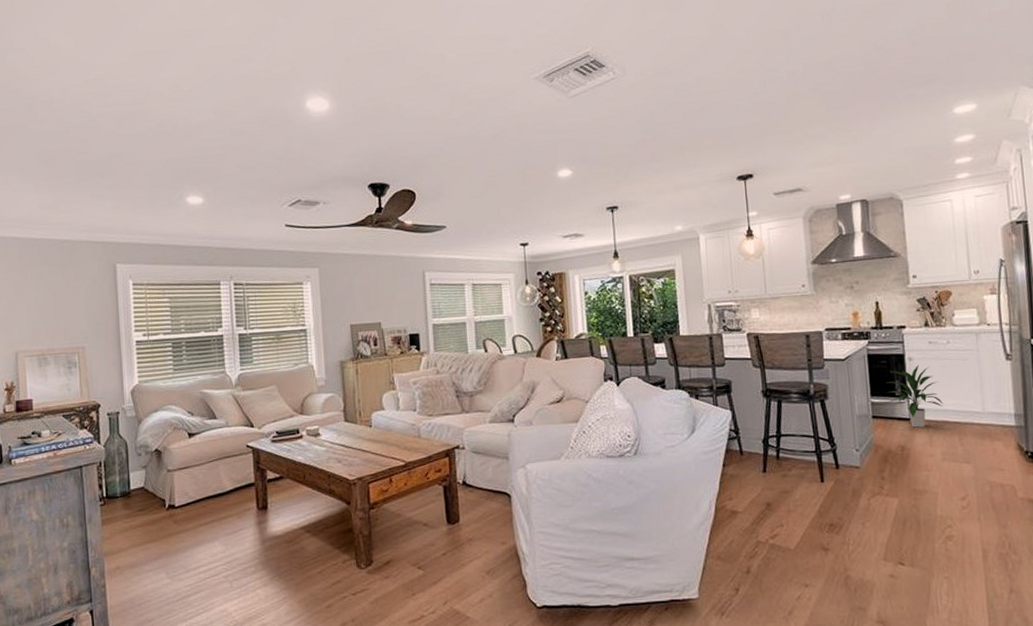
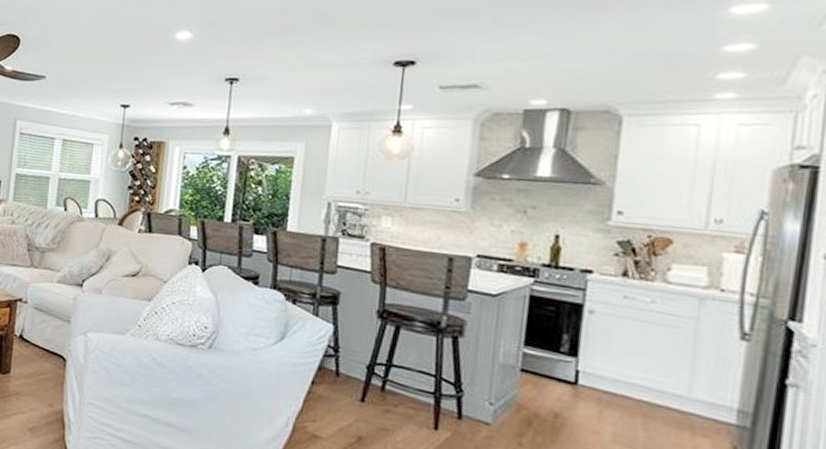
indoor plant: present [887,364,943,428] -> none [548,320,629,397]

